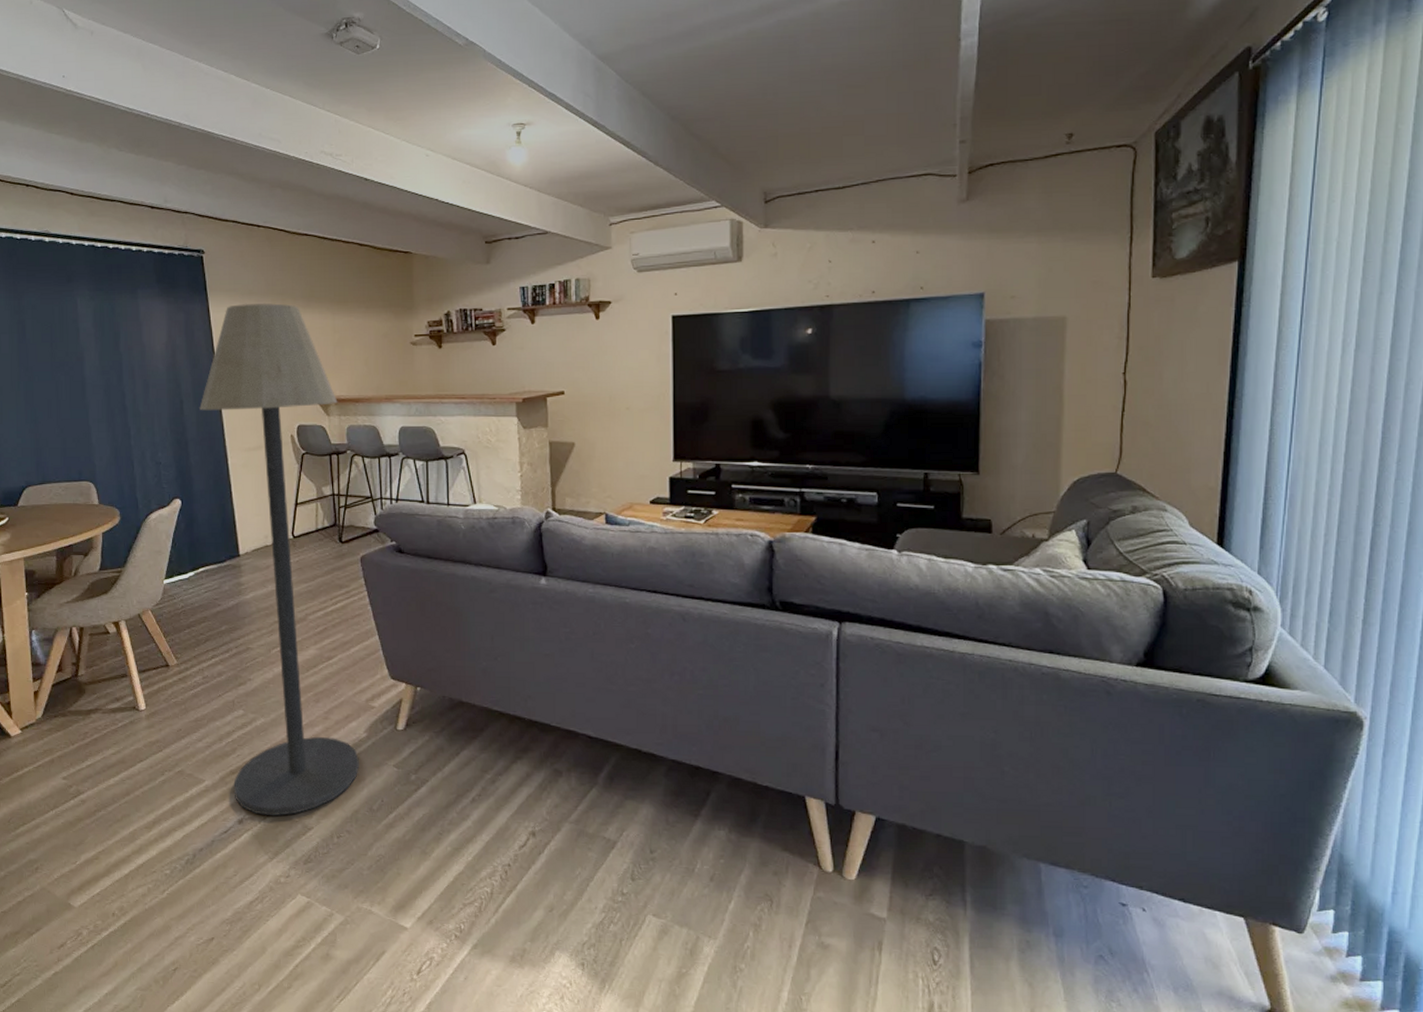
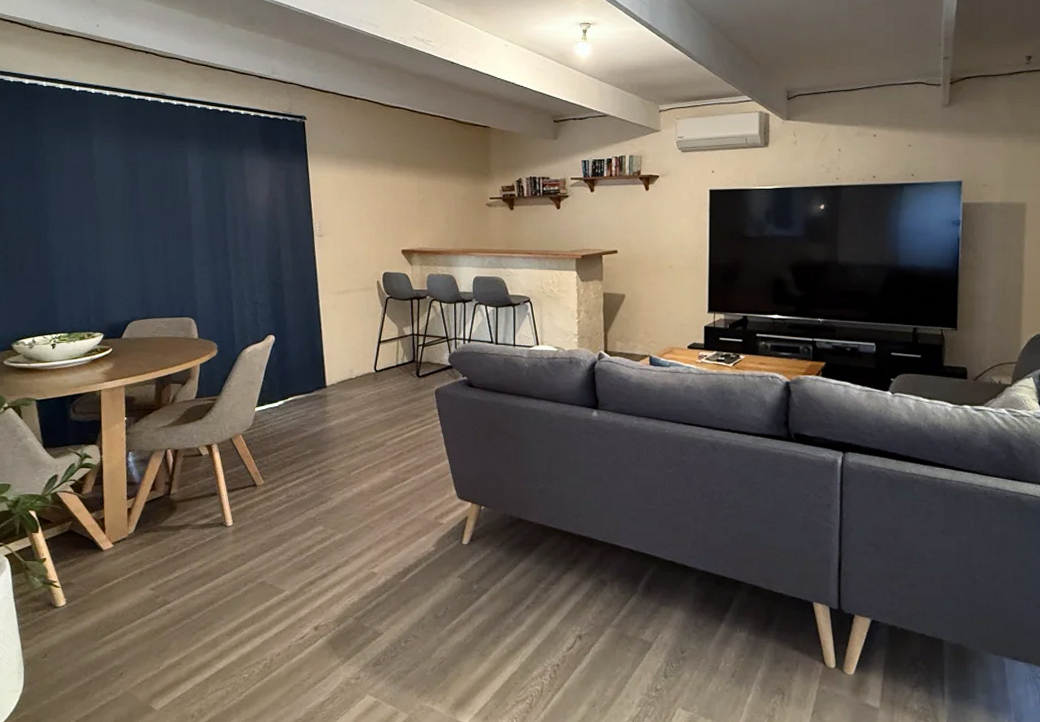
floor lamp: present [199,302,359,816] -> none [295,164,427,623]

